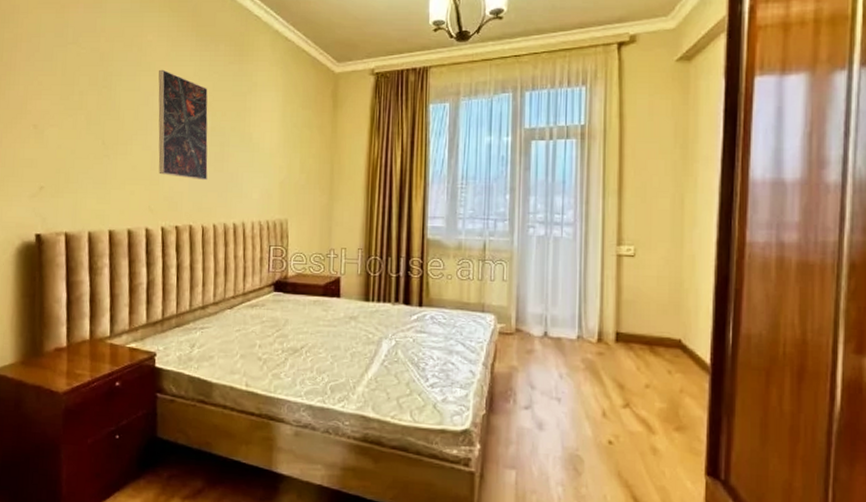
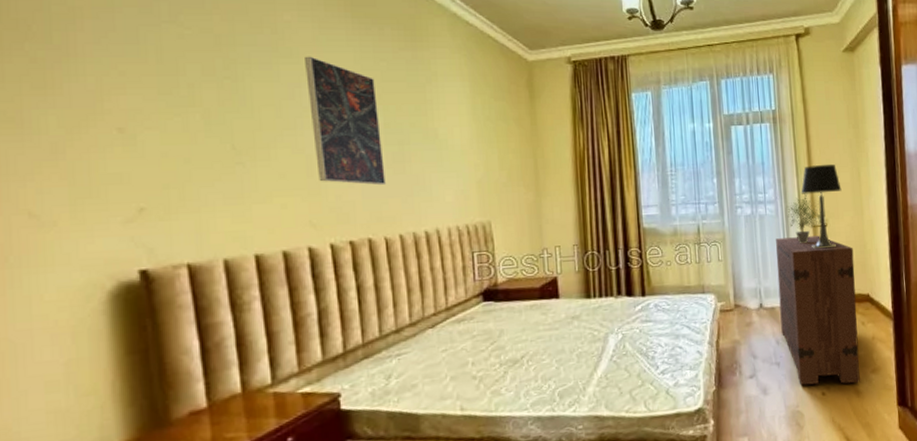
dresser: none [567,264,665,439] -> present [776,235,860,386]
potted plant: none [587,218,628,272] -> present [786,193,821,243]
table lamp: none [606,187,658,282] -> present [801,164,842,249]

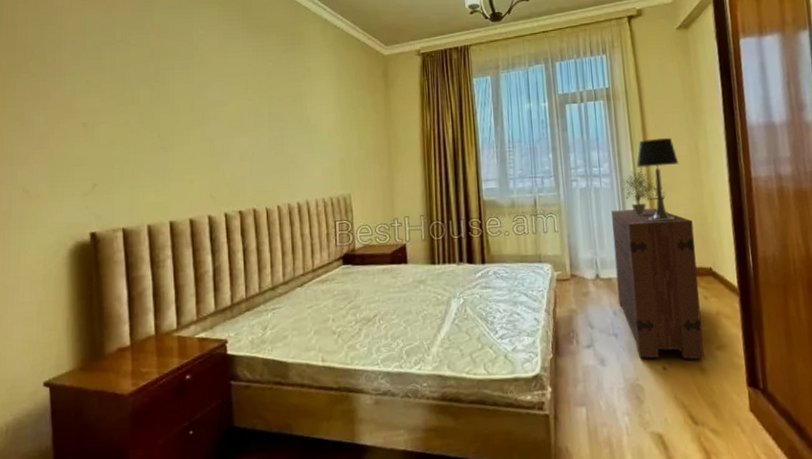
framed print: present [305,56,386,186] -> none [212,61,268,165]

